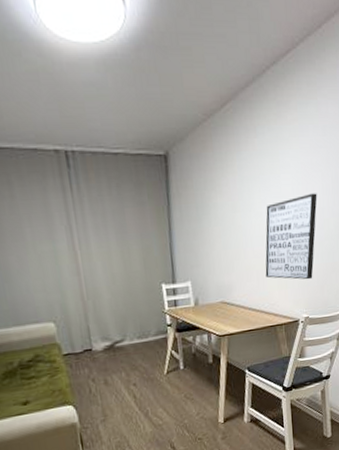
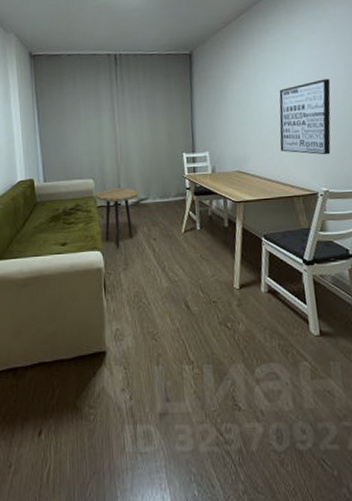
side table: none [58,330,112,400] -> present [95,188,138,249]

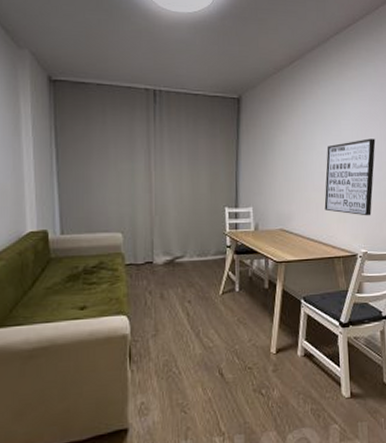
side table: present [95,188,138,249] -> none [123,244,174,313]

